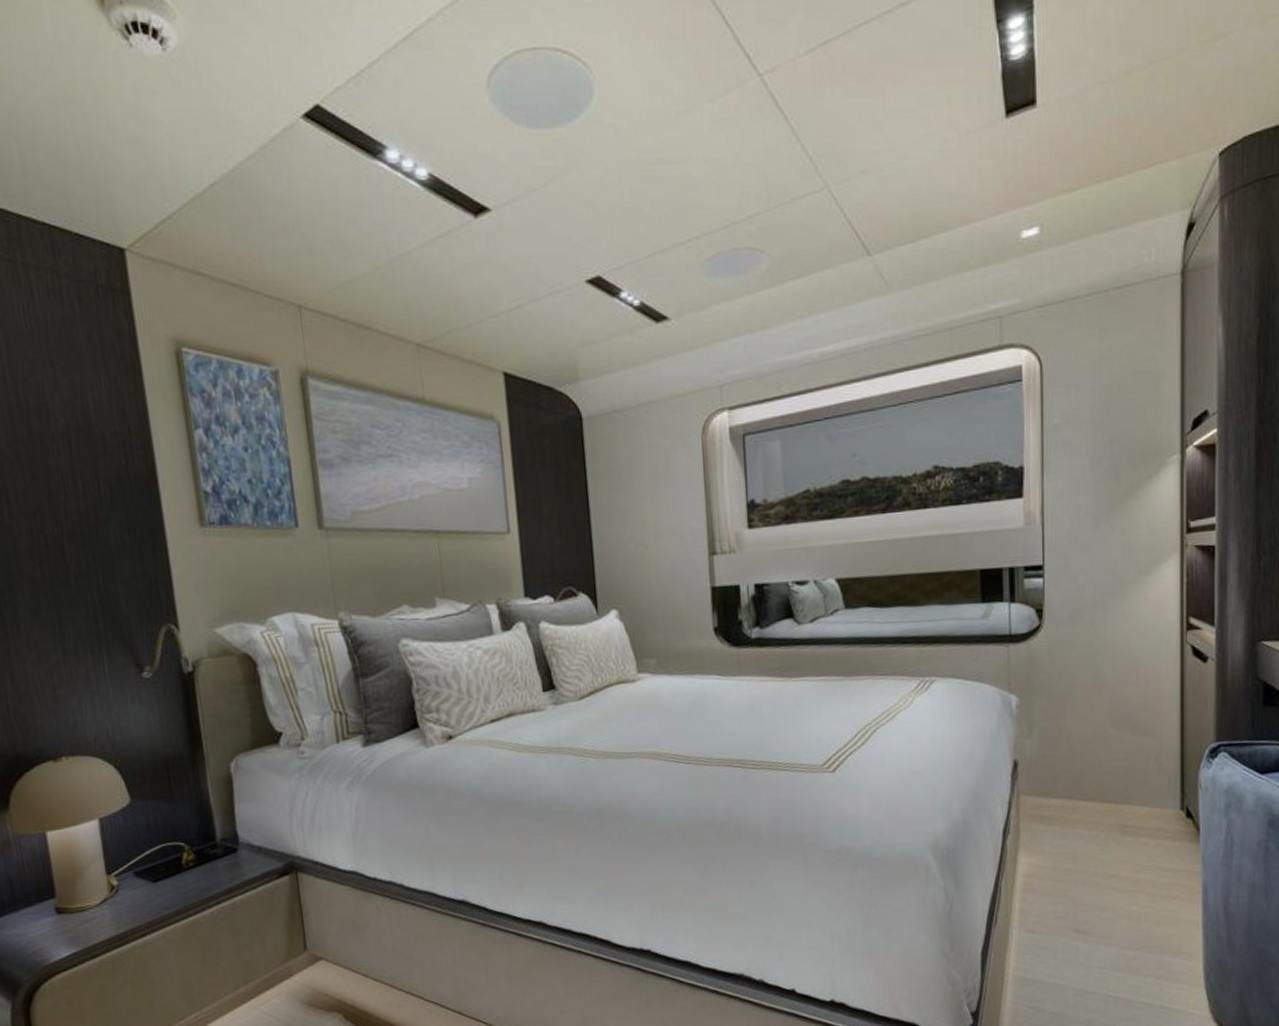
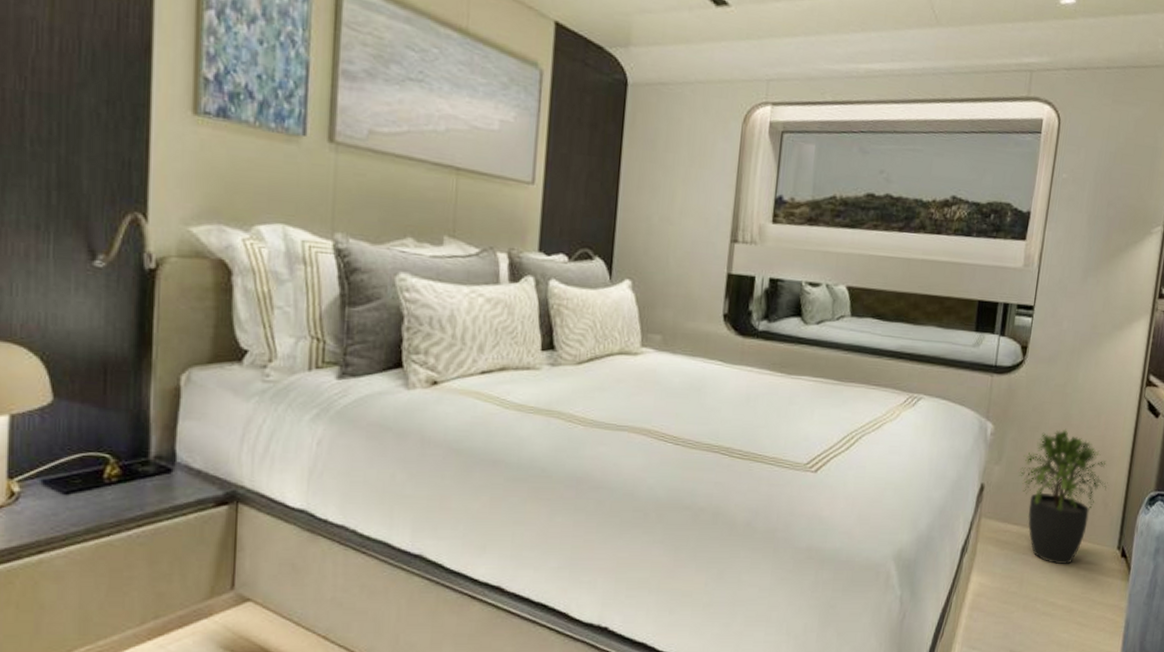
potted plant: none [1054,689,1158,835] -> present [1019,428,1108,565]

